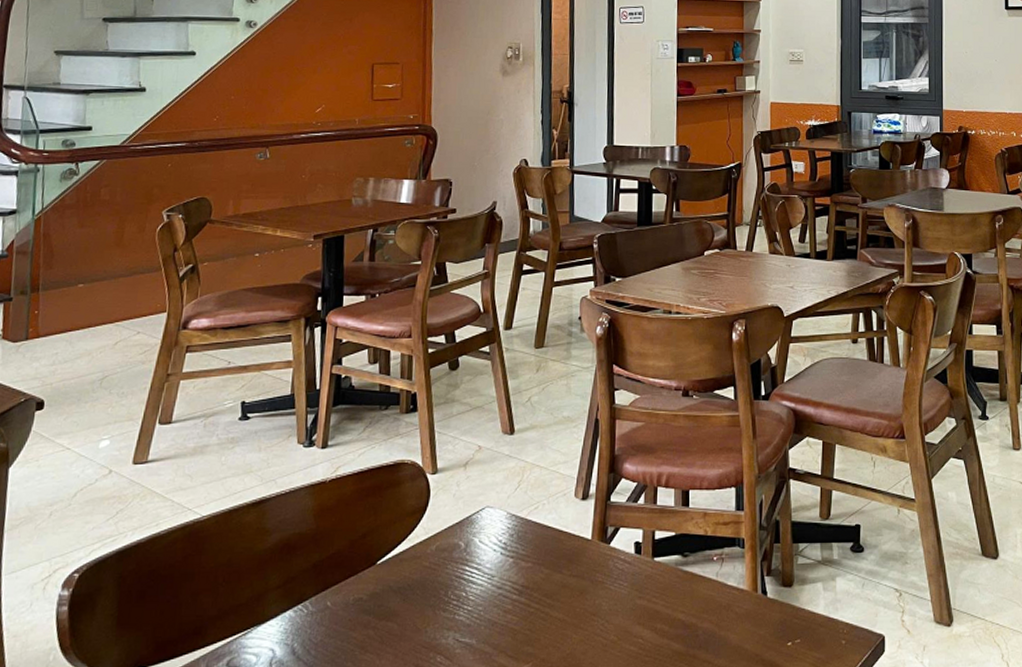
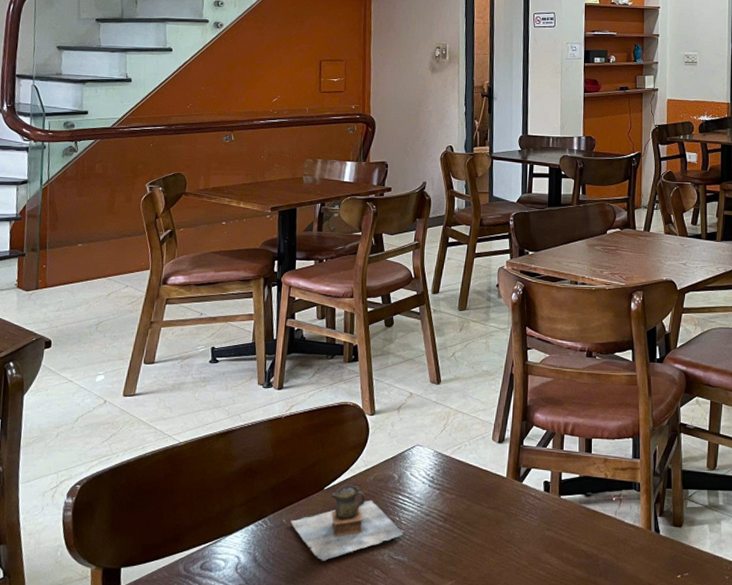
teapot: none [336,556,471,649] -> present [290,483,403,561]

